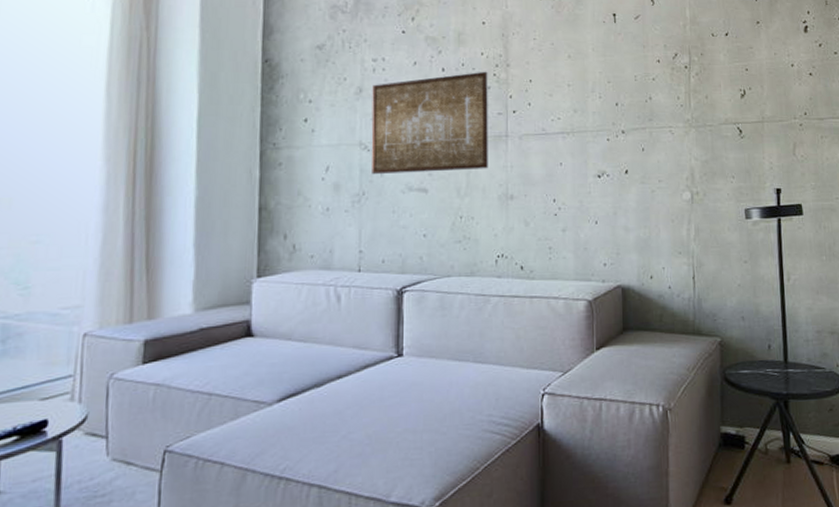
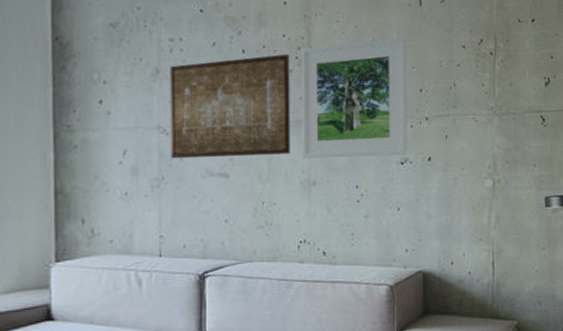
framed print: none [498,53,605,173] -> present [301,37,408,159]

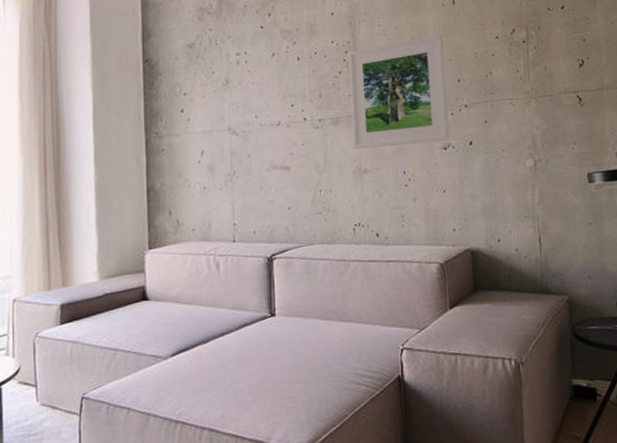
wall art: present [170,53,290,159] -> none [237,57,343,156]

